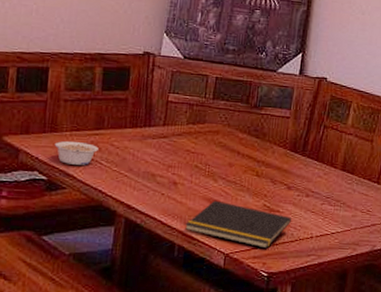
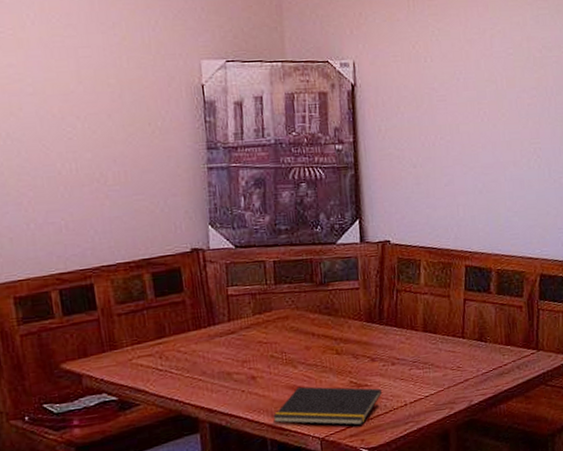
legume: present [54,140,98,165] -> none [117,354,165,380]

